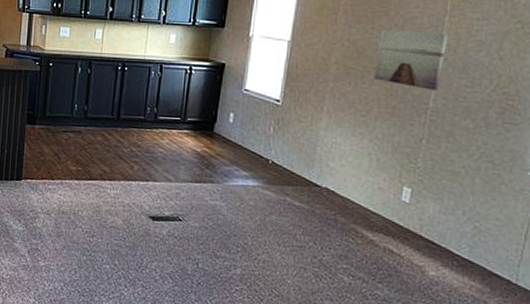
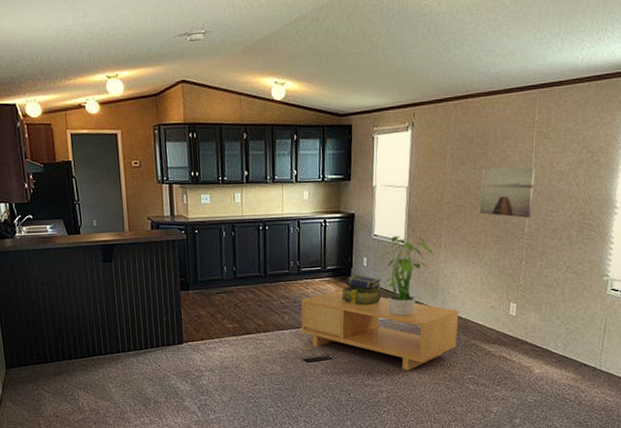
coffee table: none [151,145,338,249] -> present [301,290,459,371]
stack of books: none [199,130,249,167] -> present [340,274,382,306]
potted plant: none [246,93,313,185] -> present [378,235,433,317]

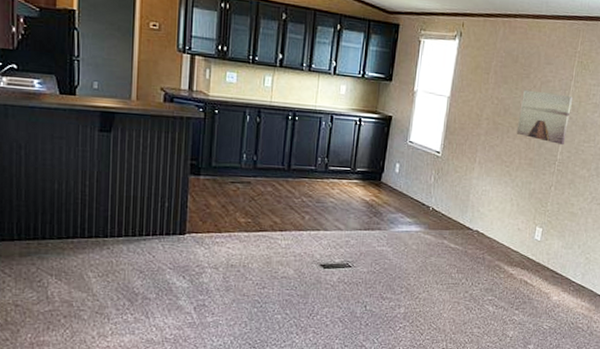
coffee table: present [301,290,459,371] -> none [321,194,486,287]
stack of books: present [340,274,382,306] -> none [367,180,413,215]
potted plant: present [378,235,433,317] -> none [410,145,467,230]

